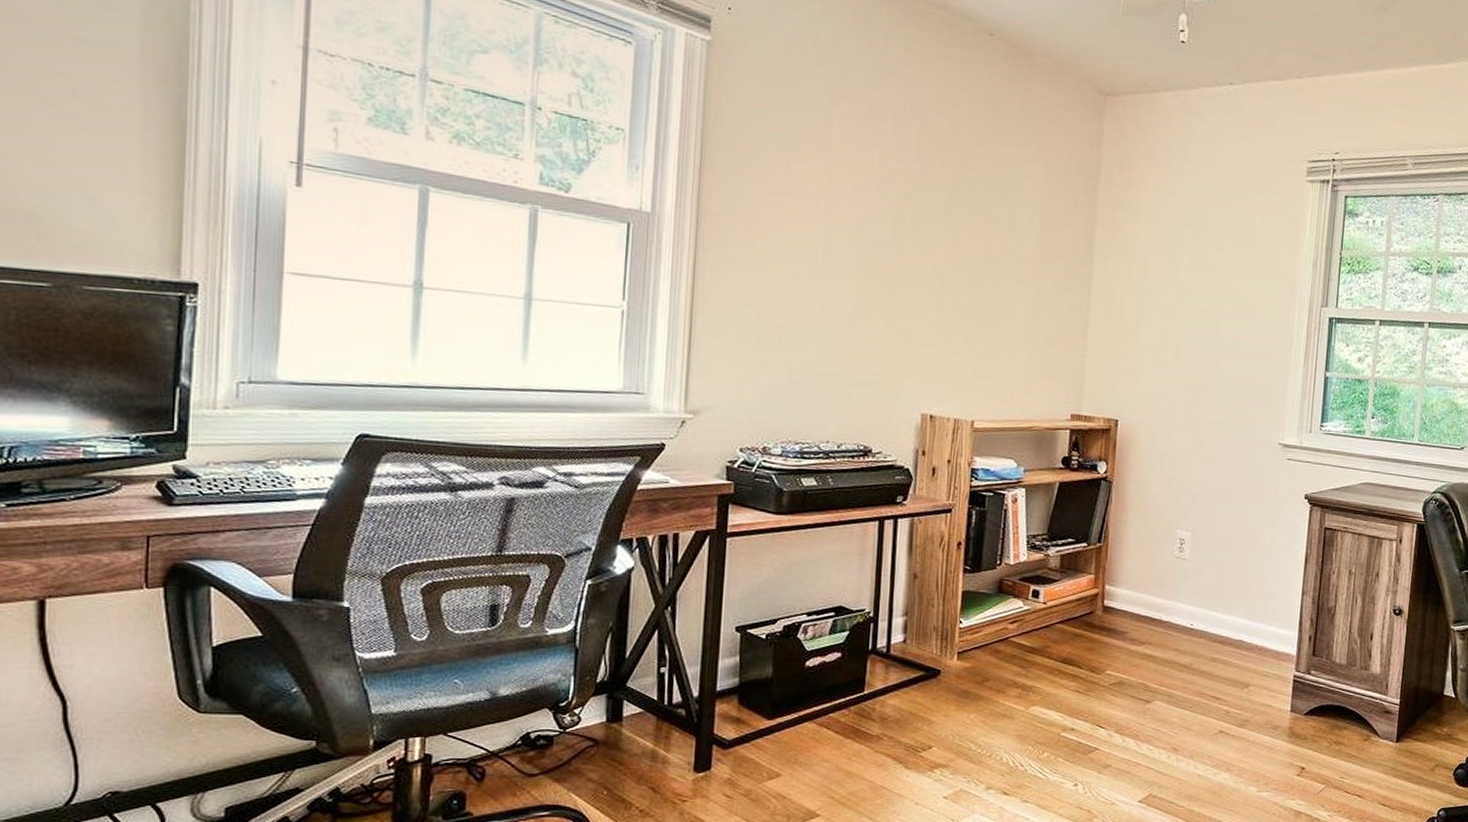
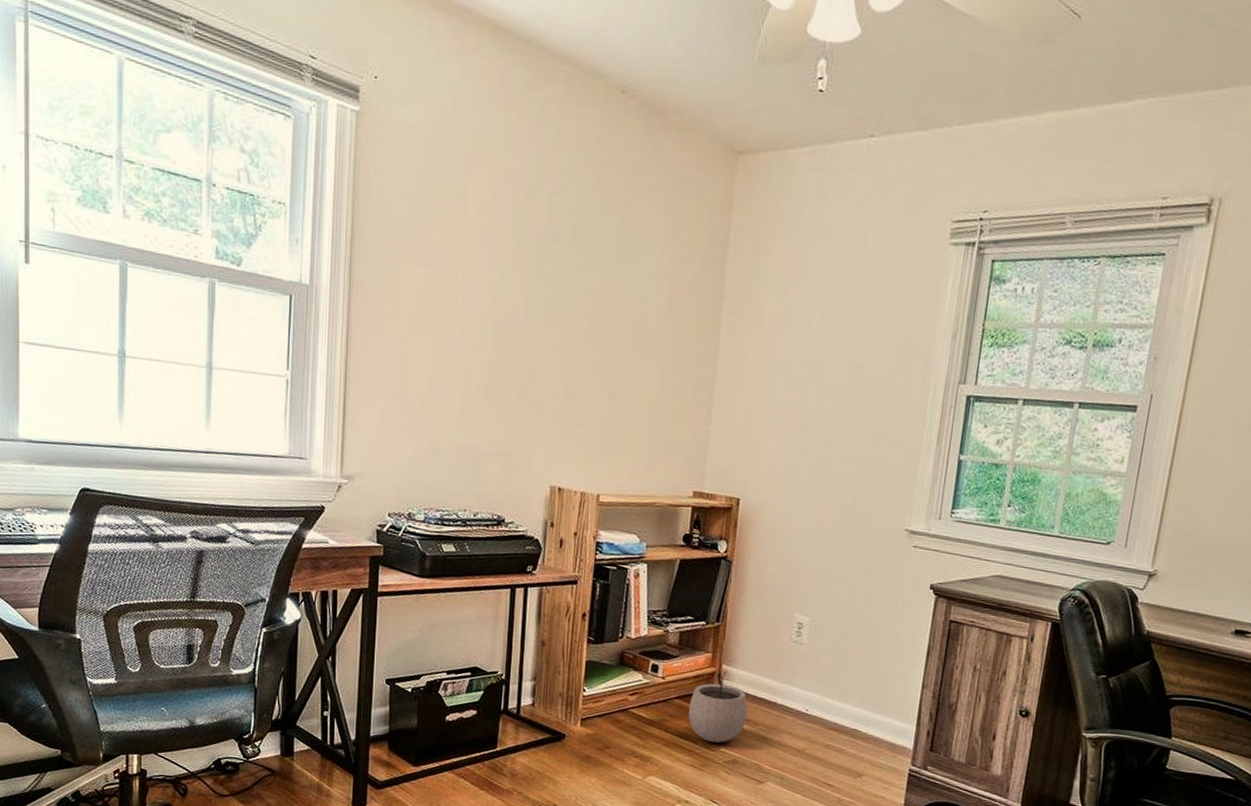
plant pot: none [1071,590,1133,665] -> present [688,670,748,743]

